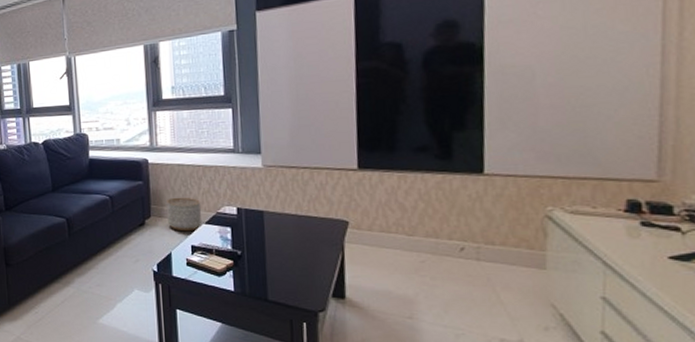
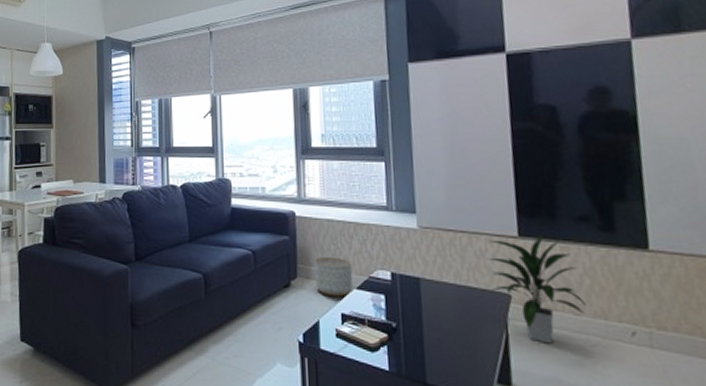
indoor plant: none [327,165,419,262] -> present [487,234,586,344]

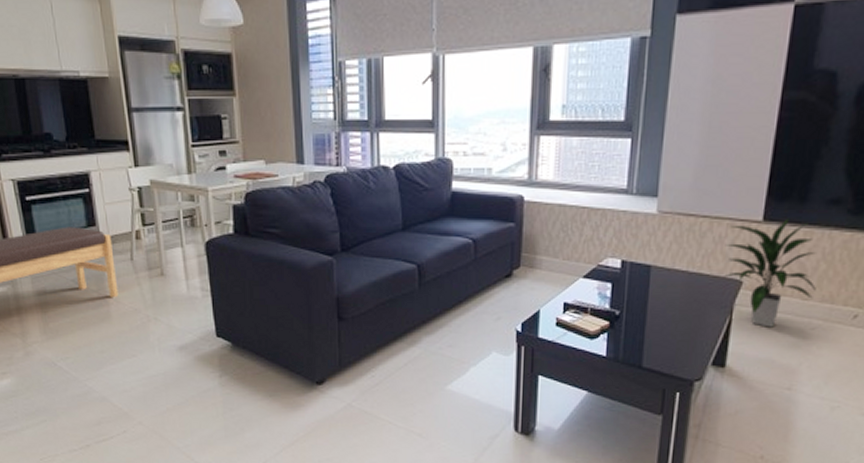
planter: present [314,256,353,297] -> none [538,244,580,286]

